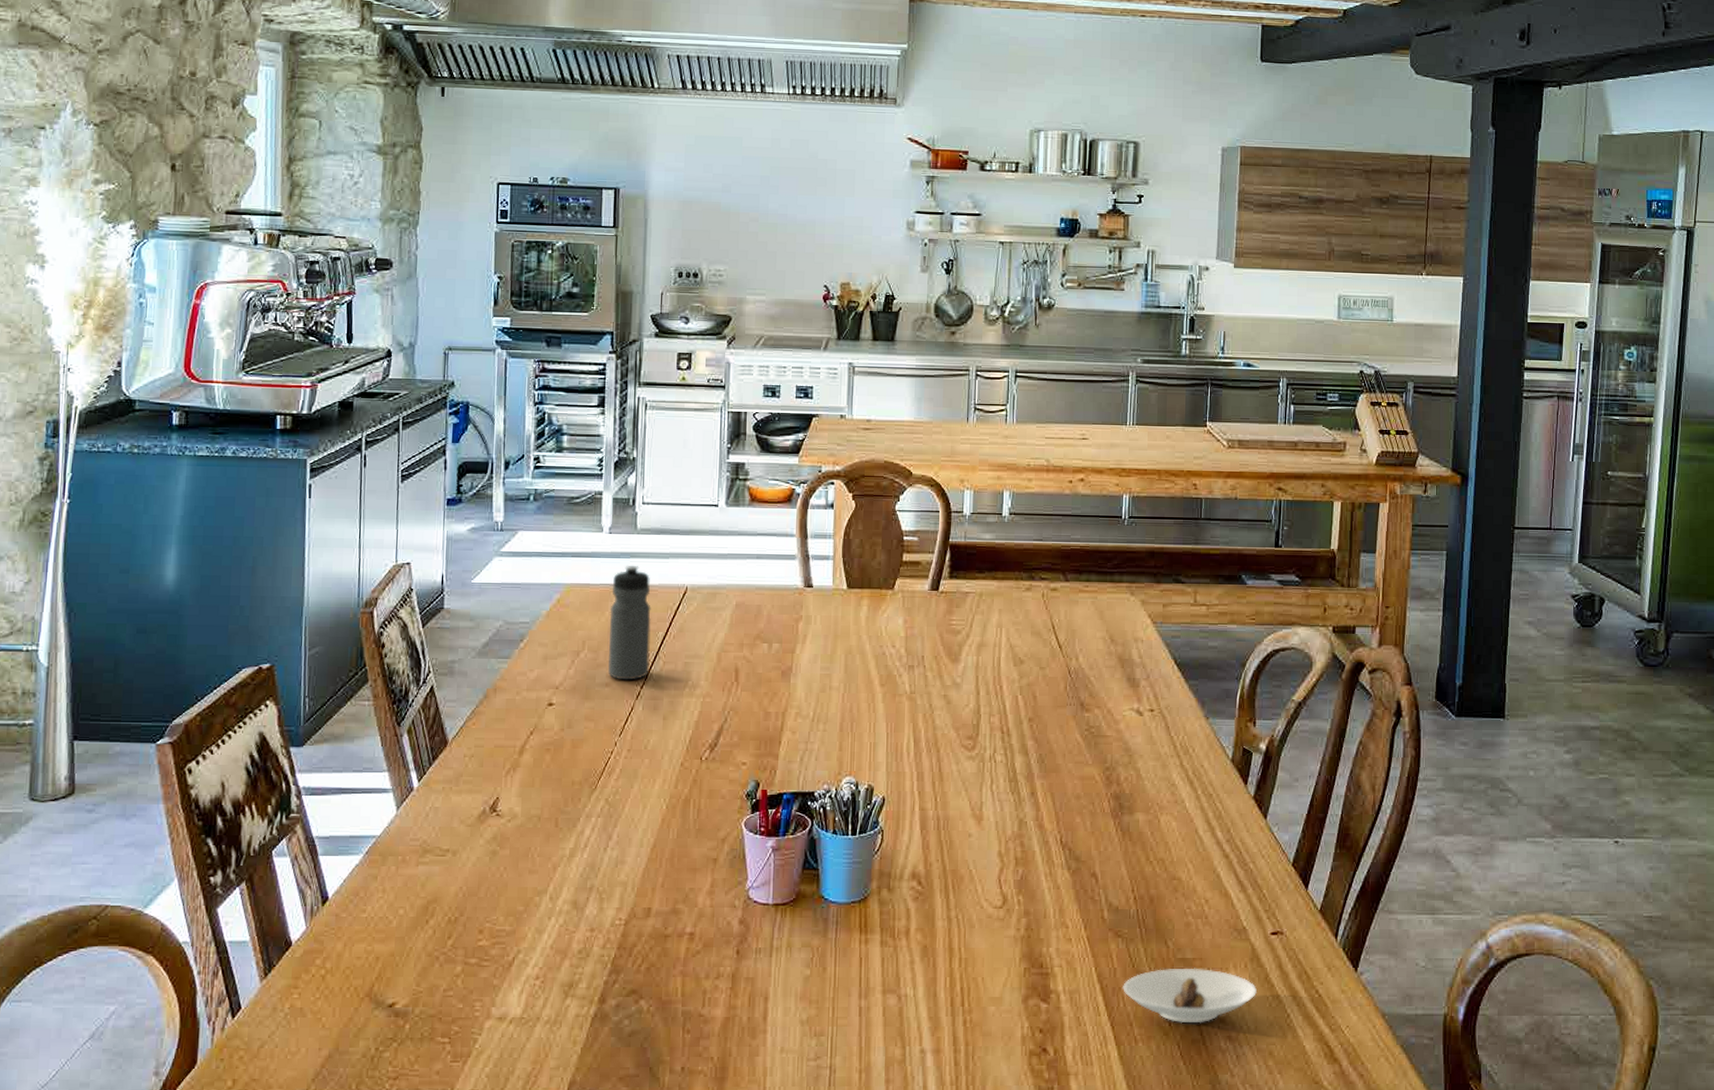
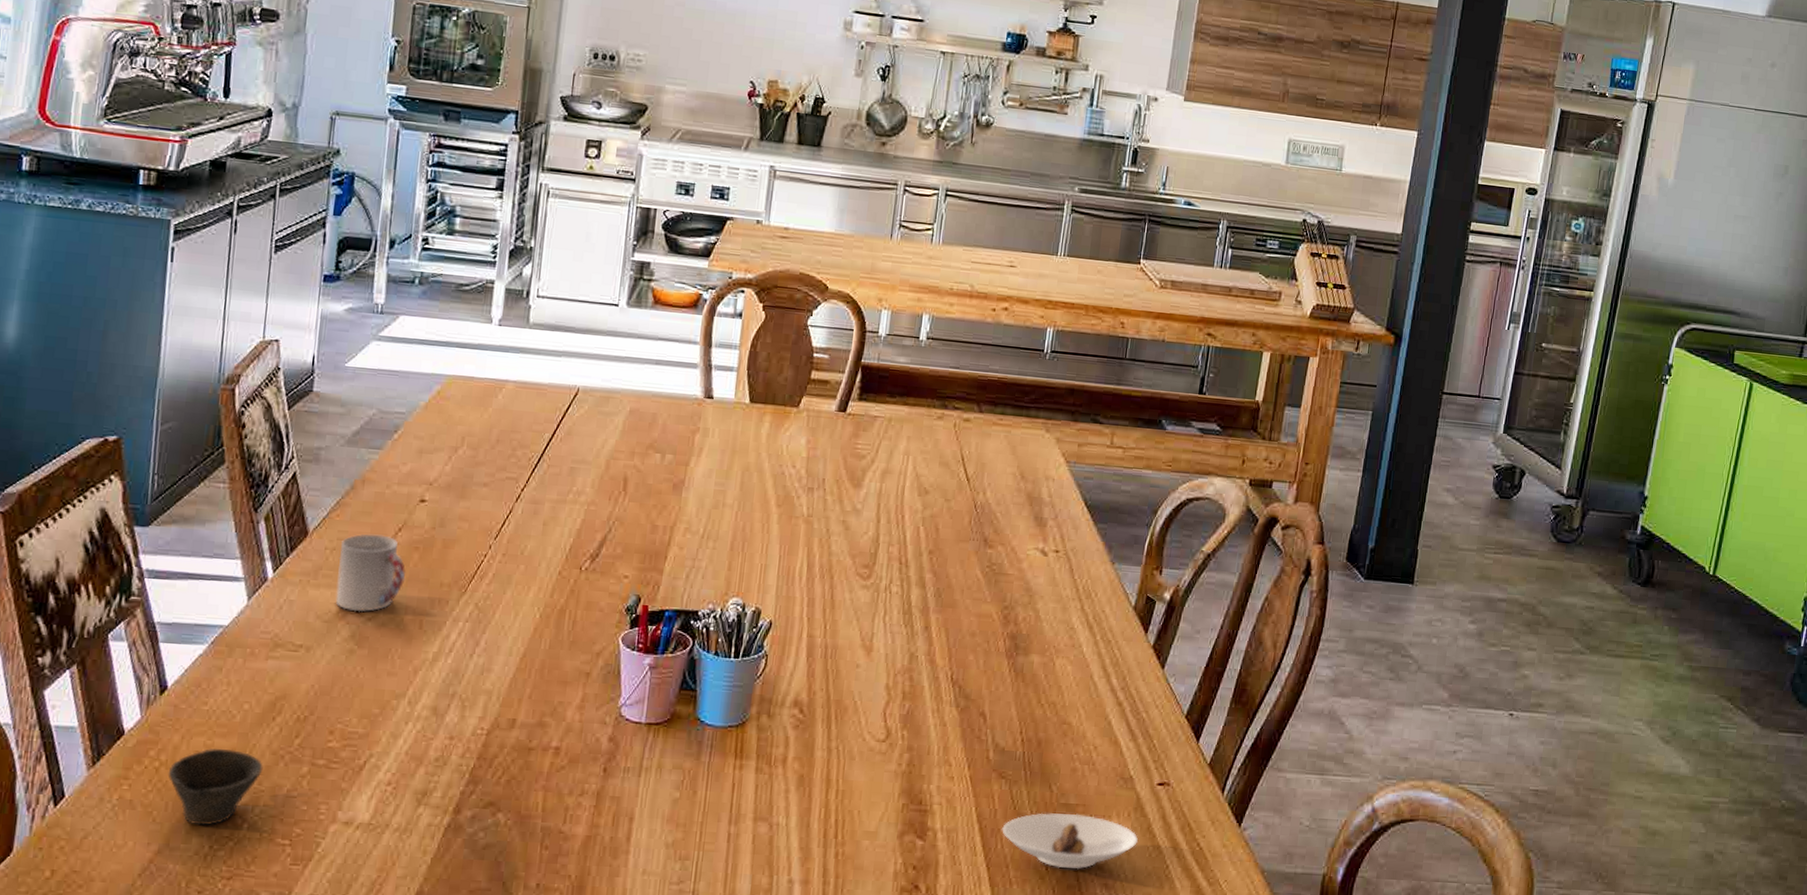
cup: none [333,953,420,1029] -> present [168,748,263,826]
cup: none [476,739,540,815] -> present [335,534,406,613]
water bottle: present [608,565,651,680] -> none [487,360,540,482]

